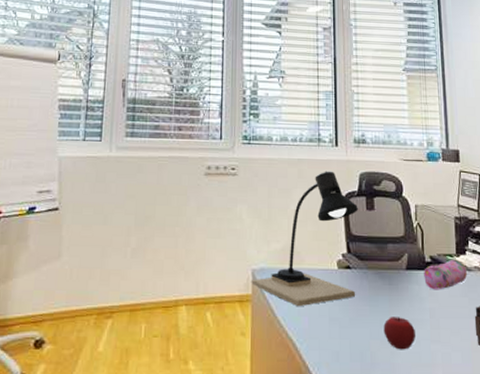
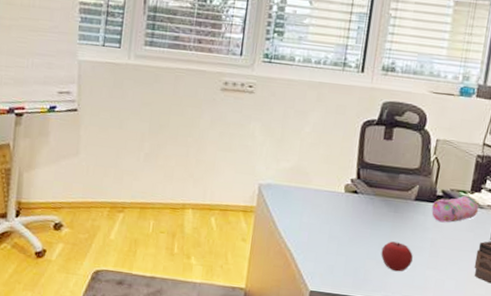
desk lamp: present [252,171,358,307] -> none [257,96,375,223]

